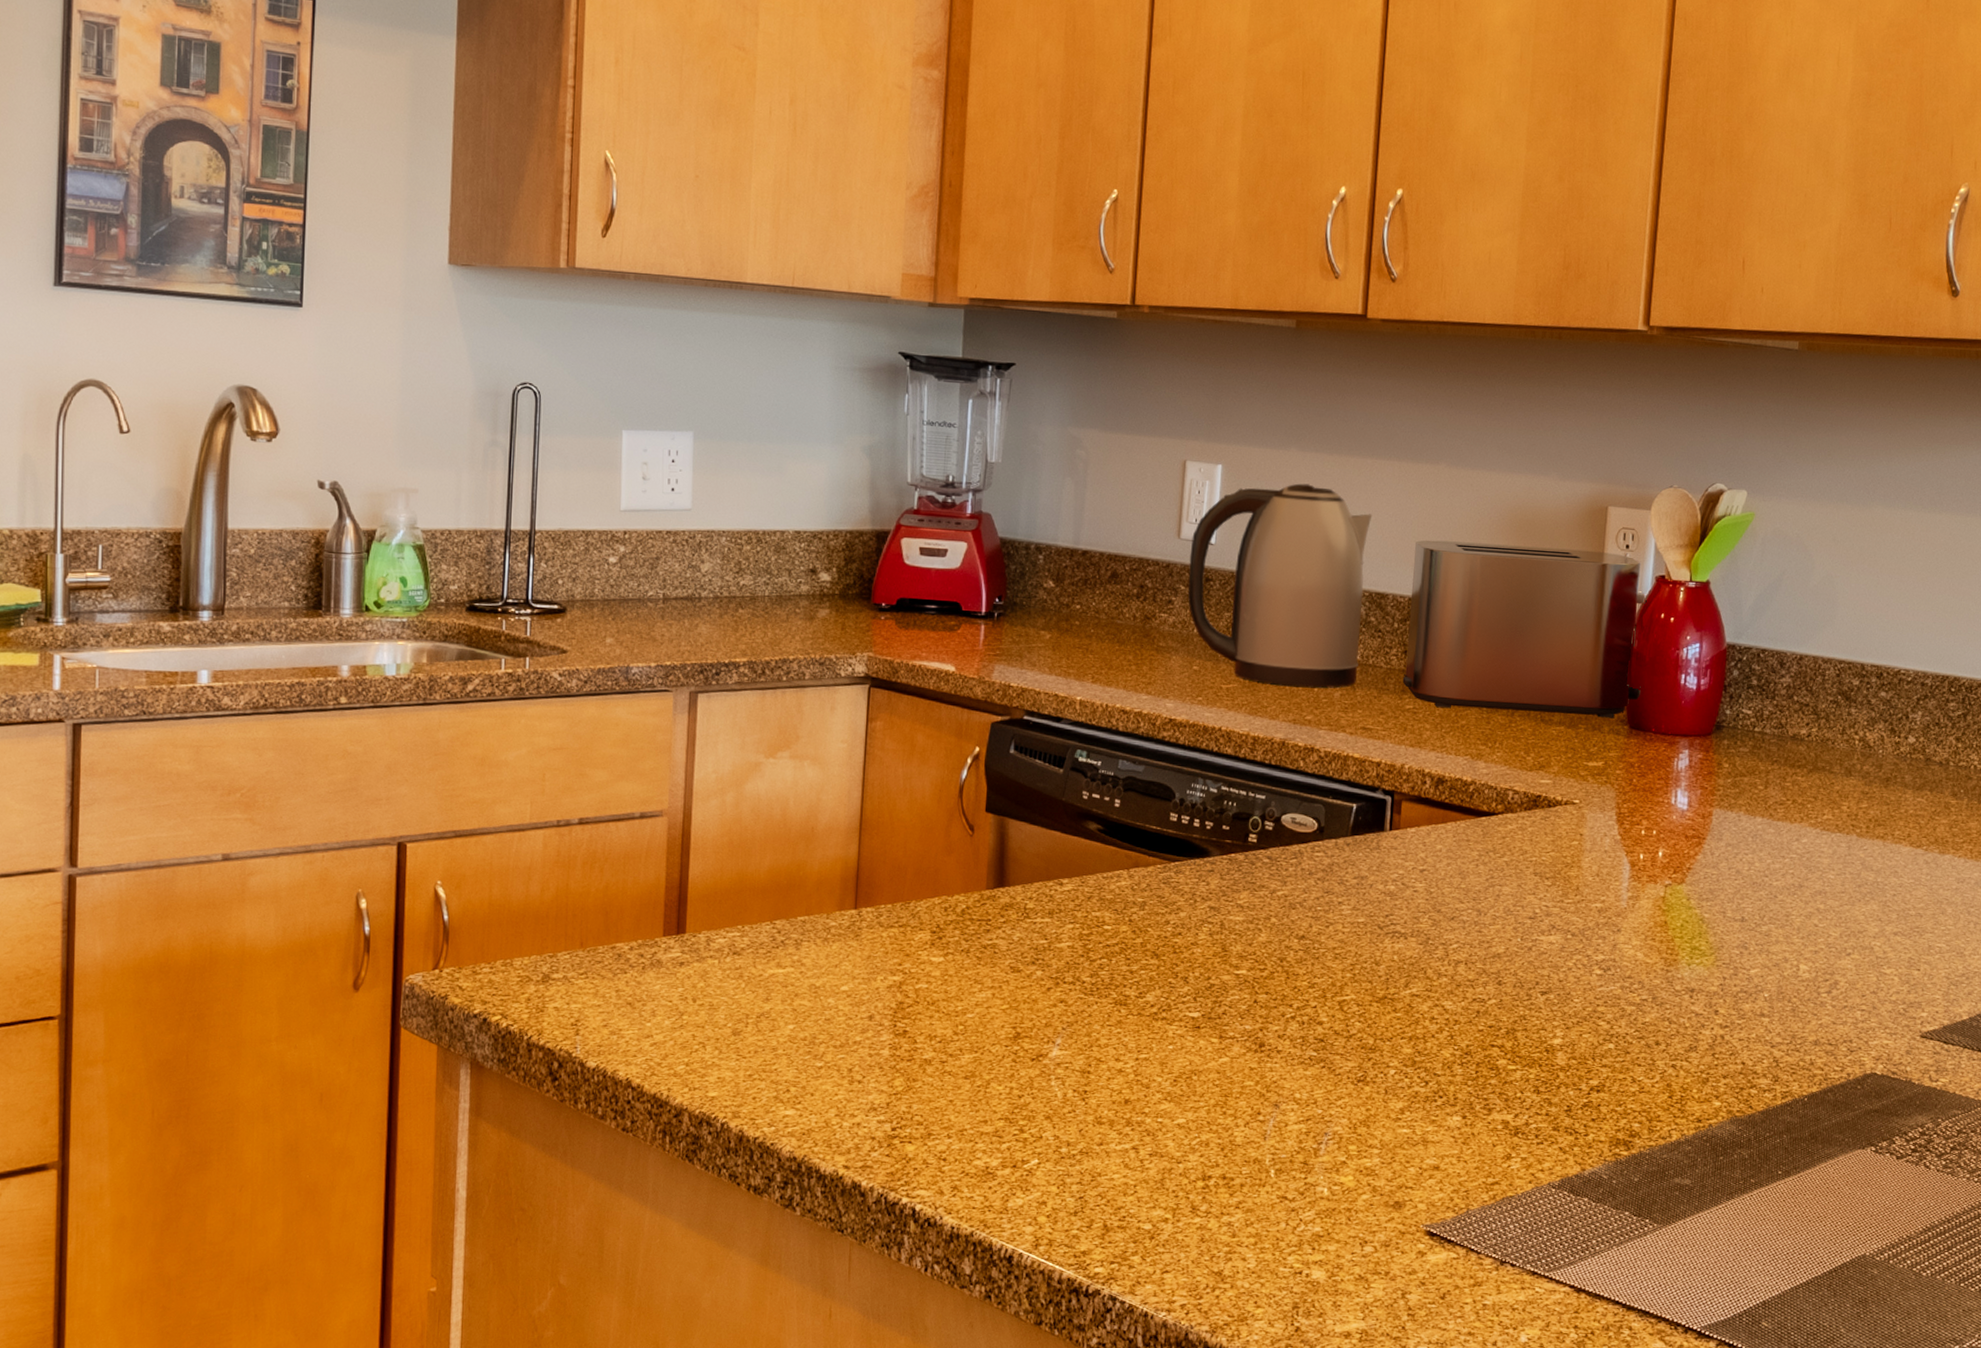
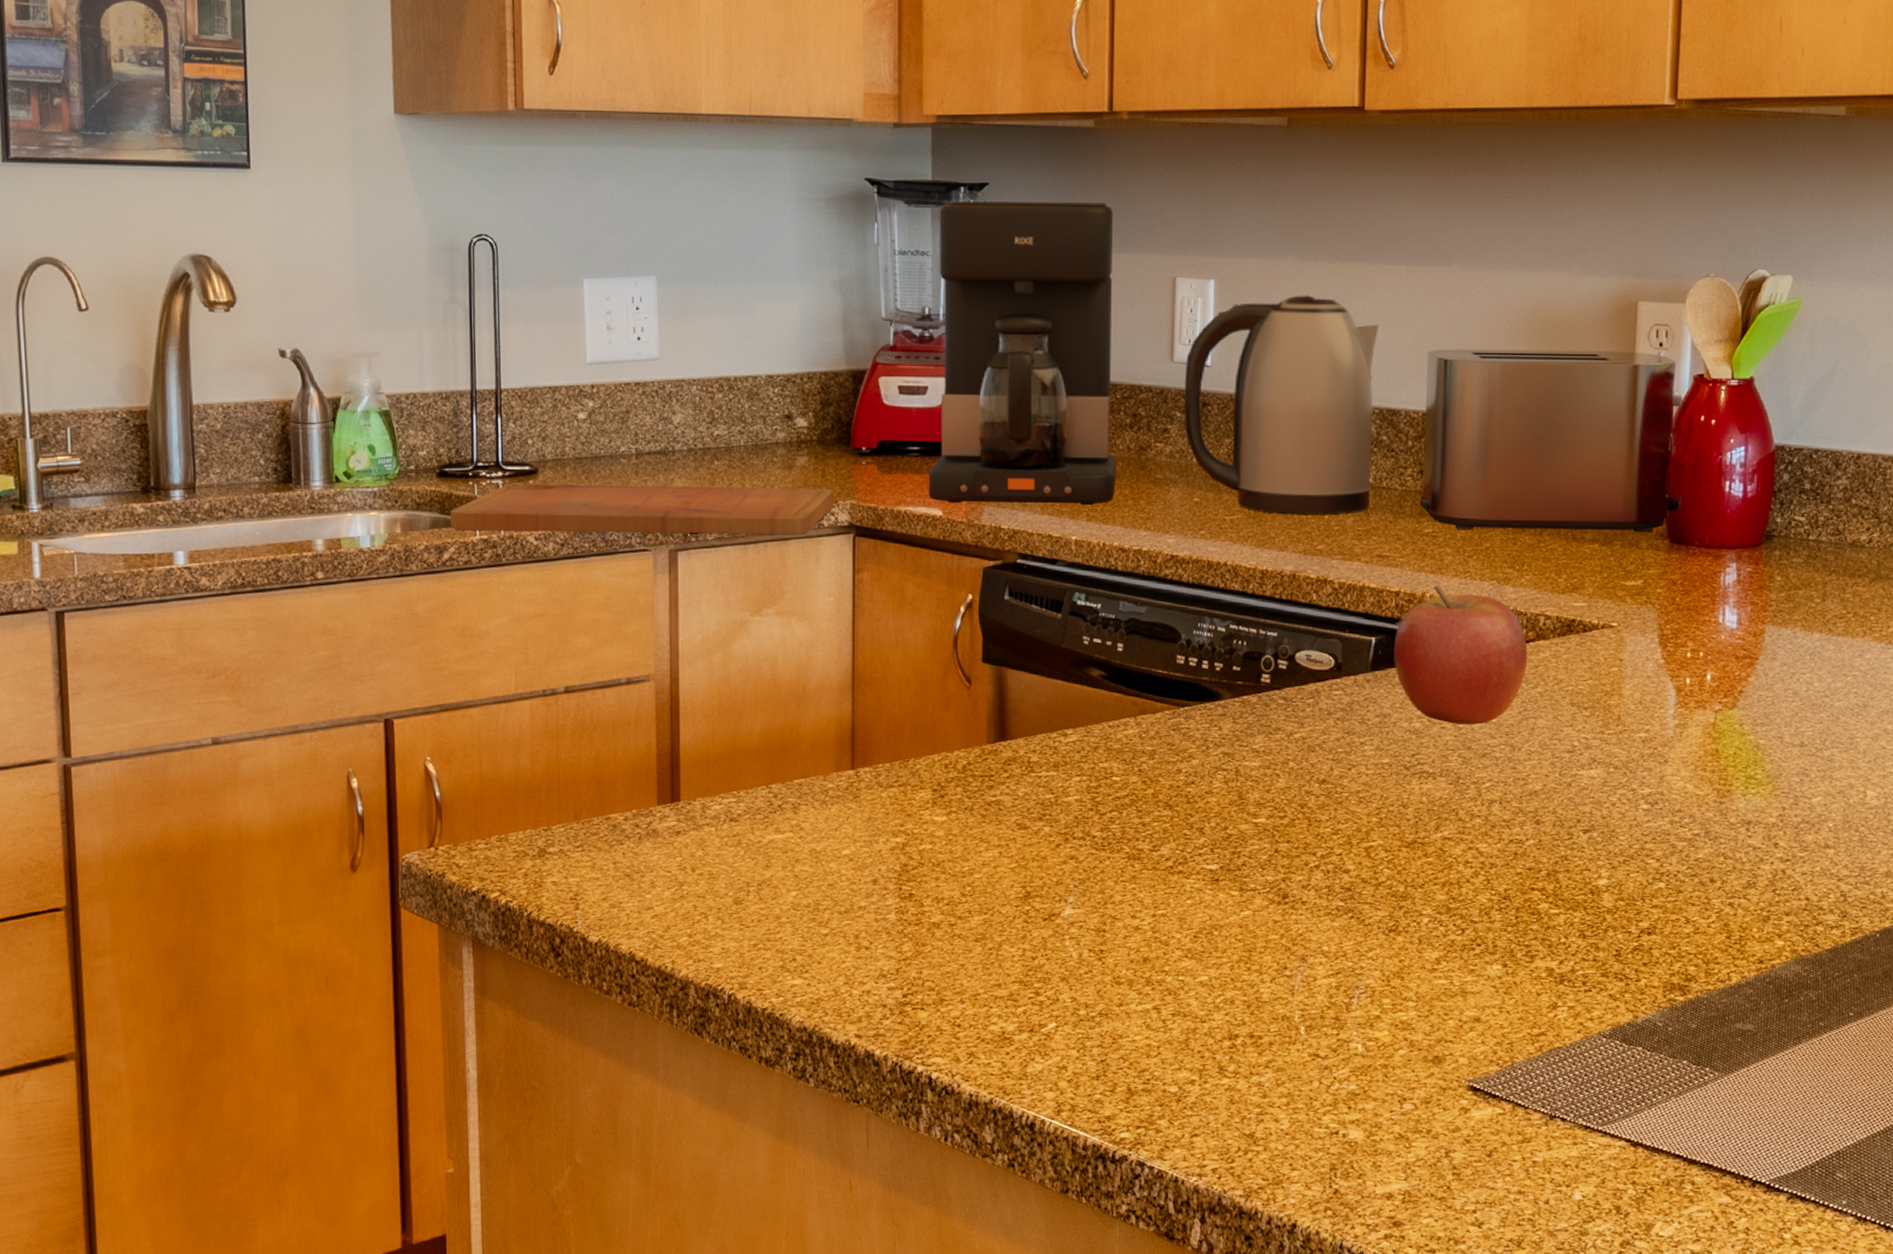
cutting board: none [476,621,853,684] -> present [450,484,834,536]
coffee maker: none [942,378,1130,669] -> present [928,201,1116,506]
apple: none [1372,757,1497,890] -> present [1394,584,1528,725]

